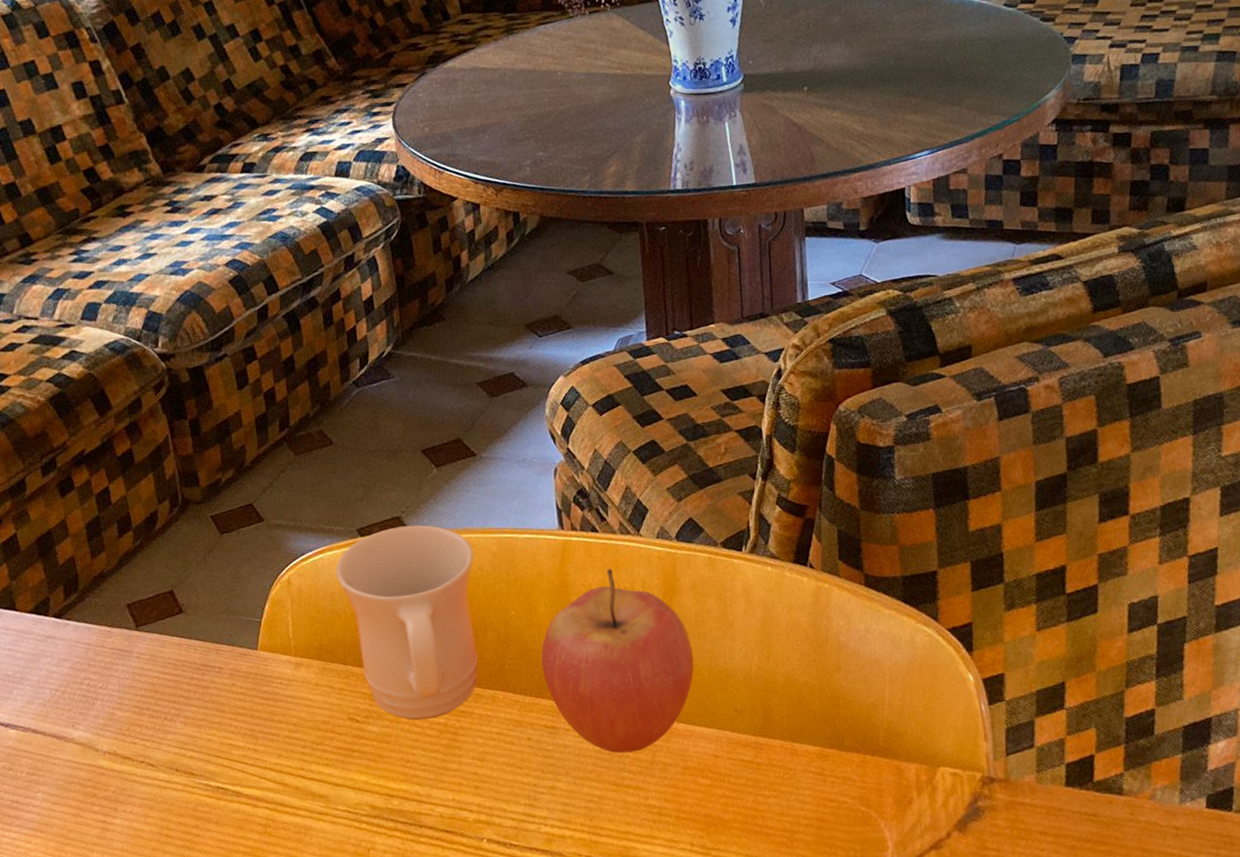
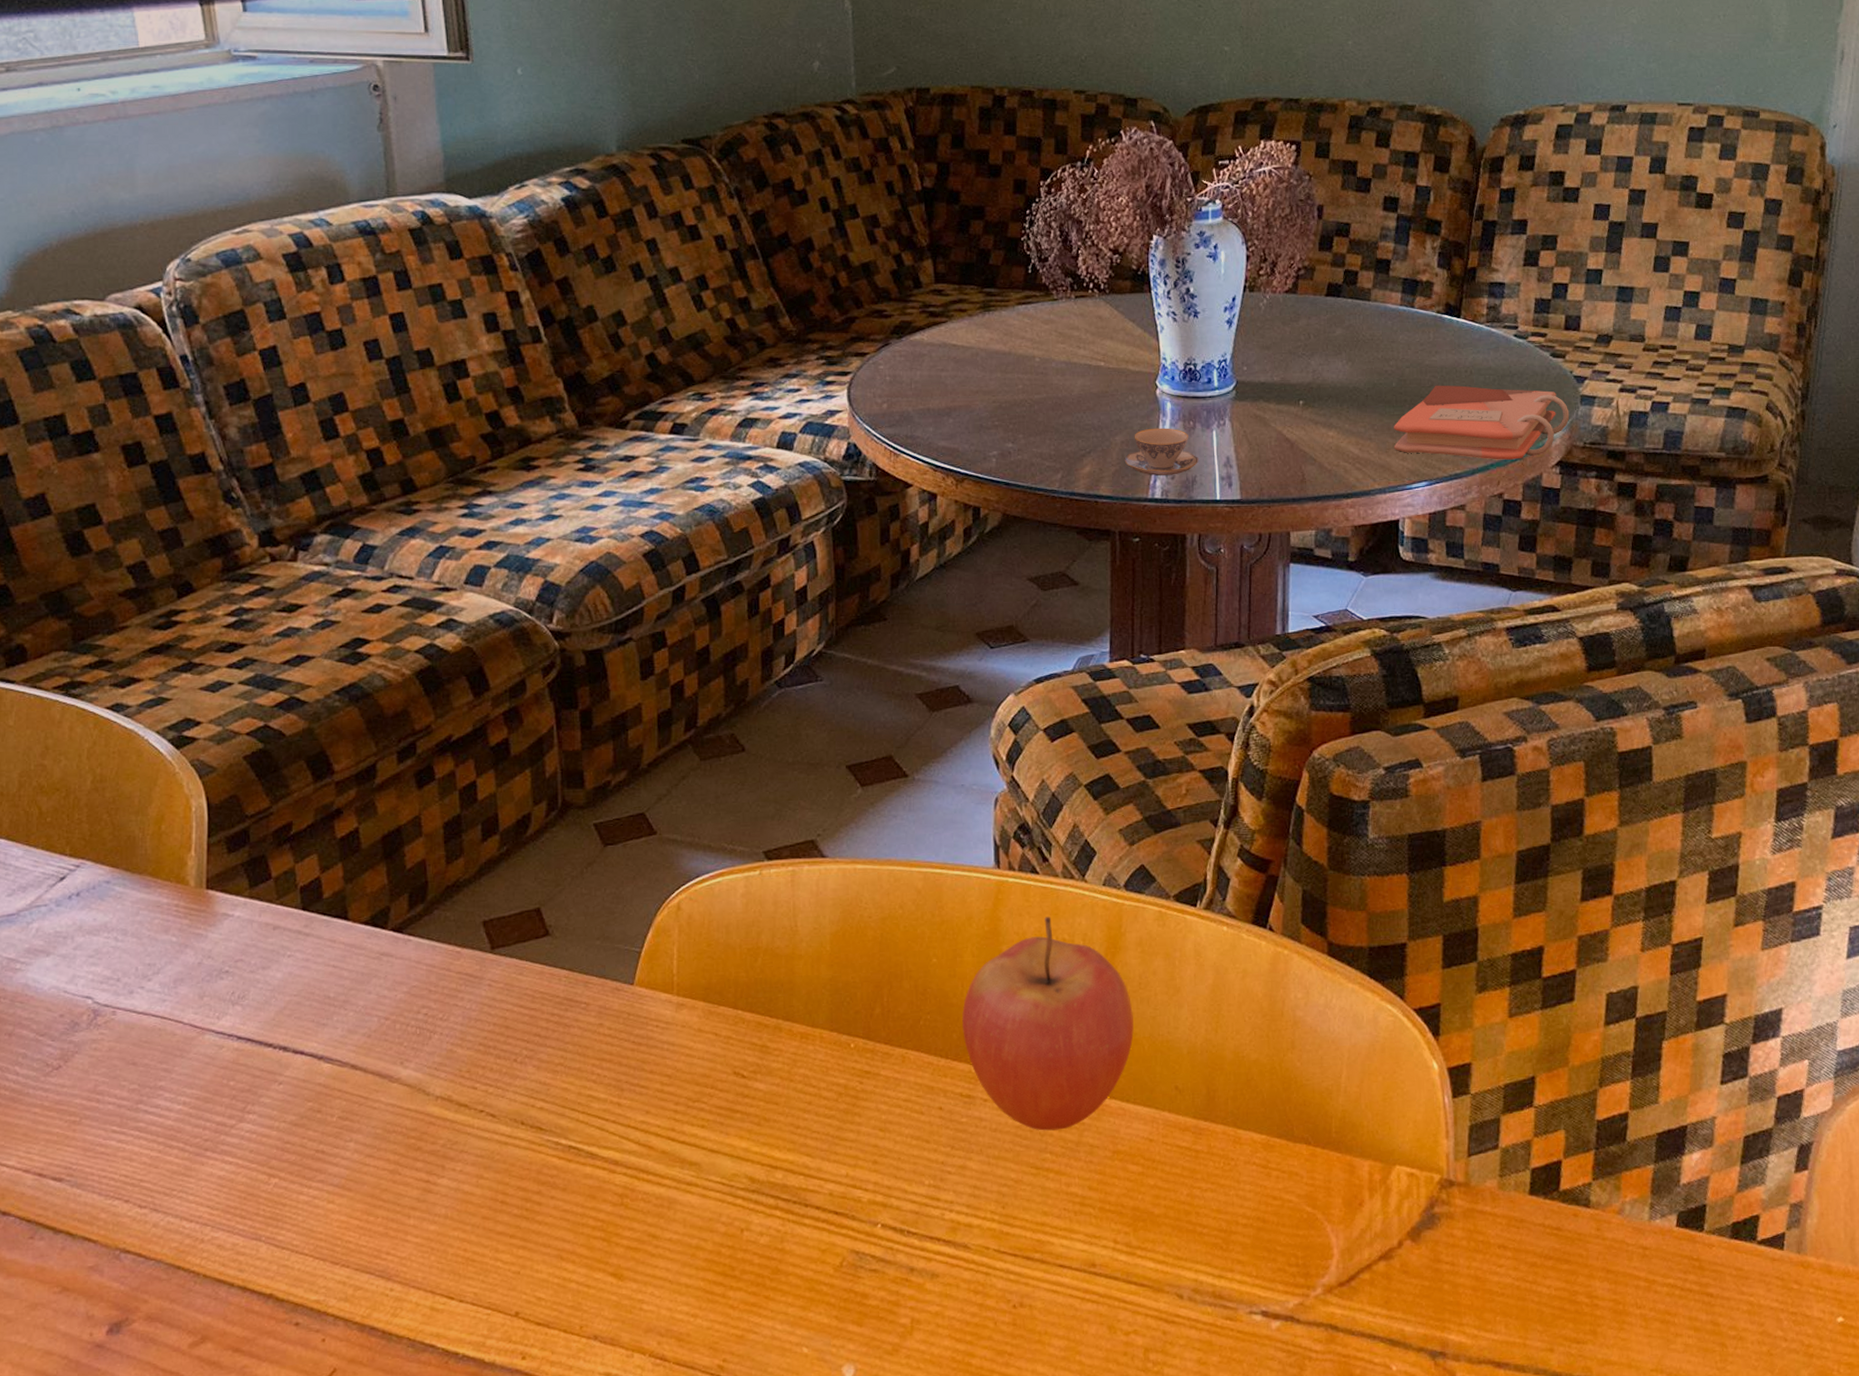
mug: present [336,525,478,720] -> none [735,851,895,1079]
teacup: none [646,124,714,169] -> present [1124,428,1198,476]
phonebook: none [894,54,1062,126] -> present [1393,385,1570,460]

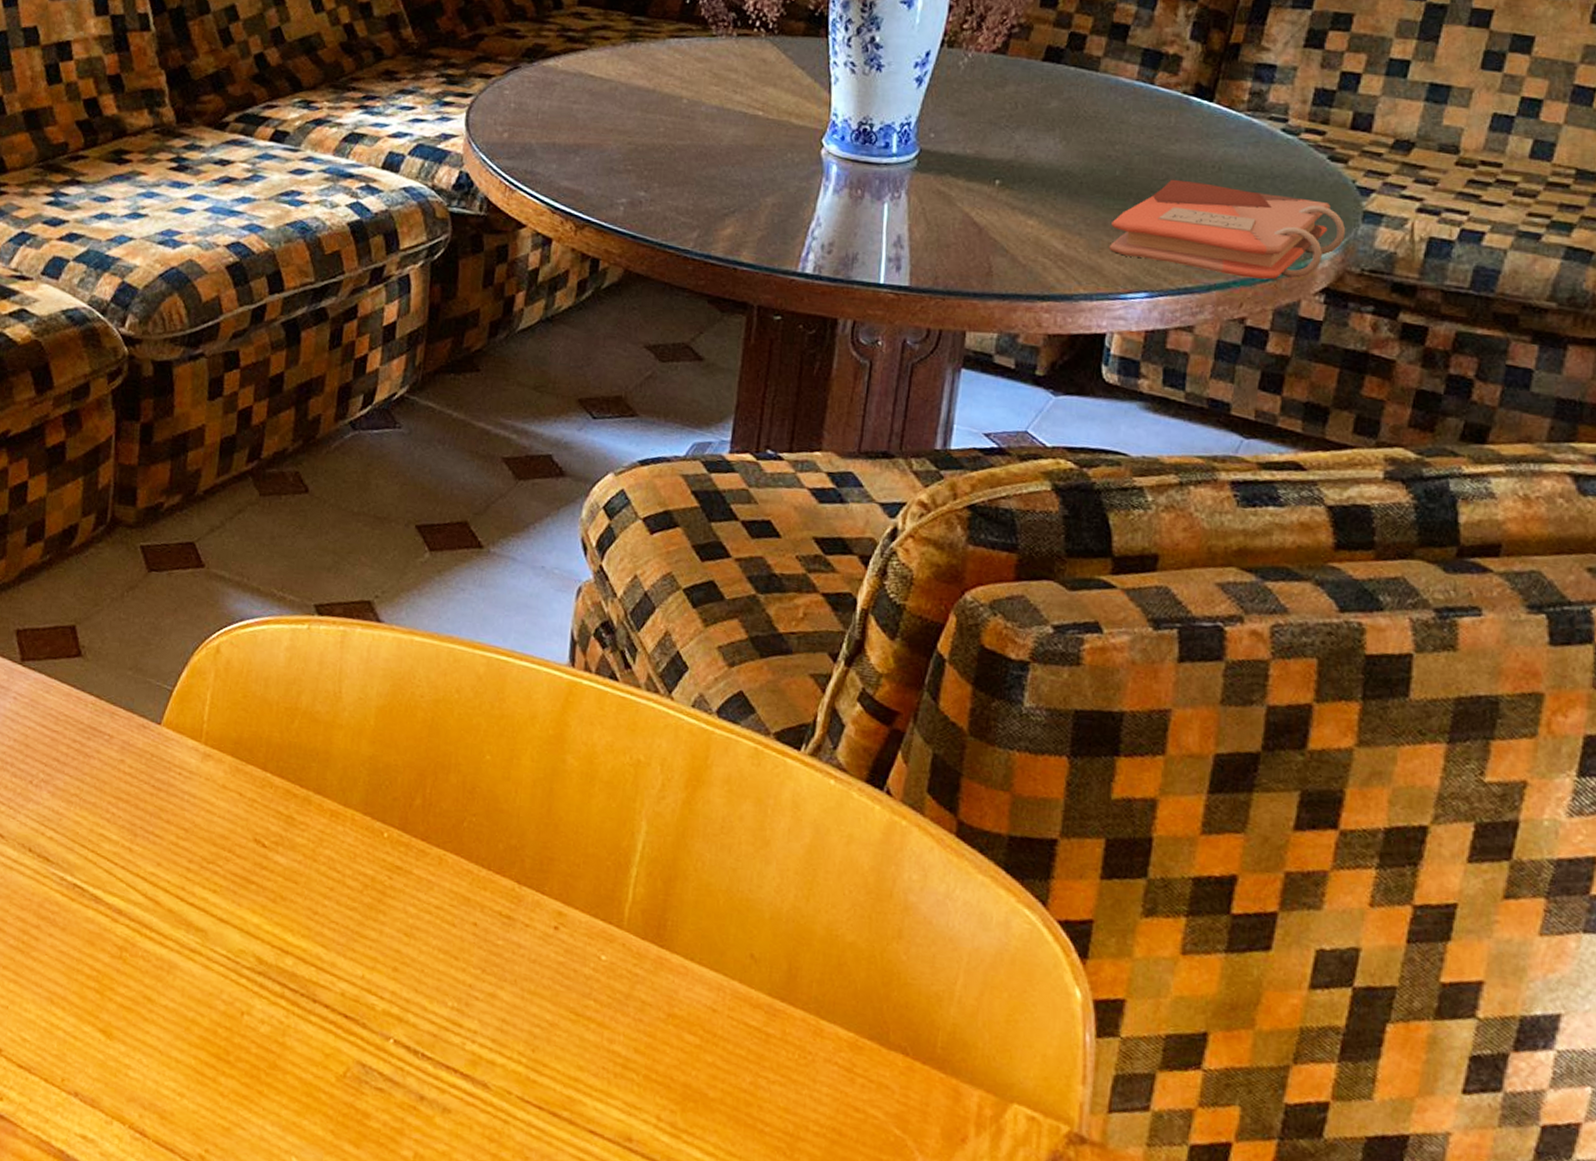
fruit: present [962,917,1134,1131] -> none [510,731,710,977]
teacup: present [1124,428,1198,476] -> none [774,192,863,249]

